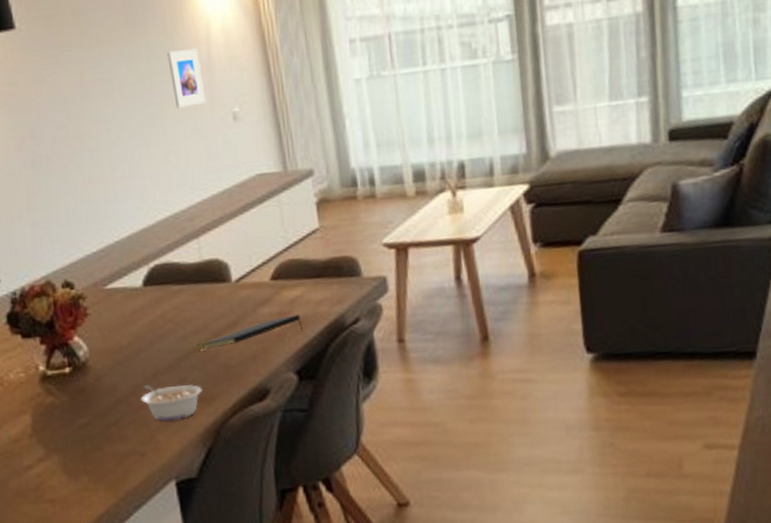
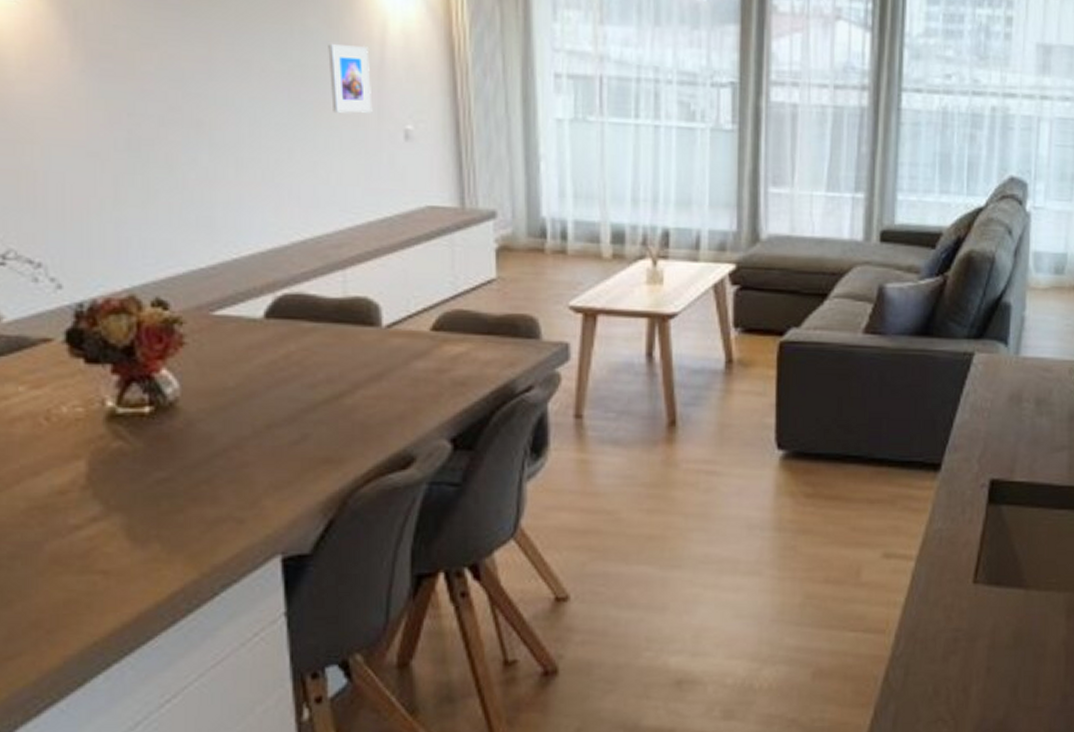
legume: present [141,384,202,422] -> none [246,436,329,484]
notepad: present [197,314,303,351] -> none [329,374,464,403]

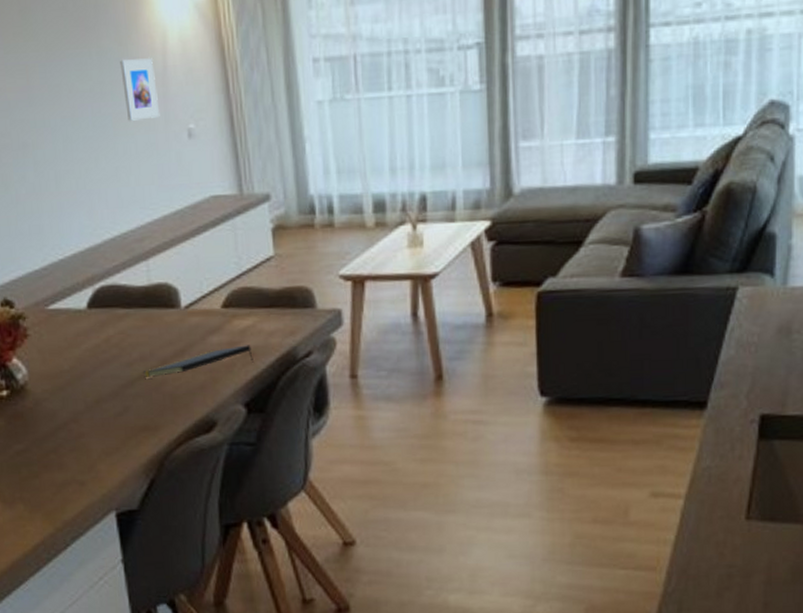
notepad: none [329,374,464,403] -> present [143,345,253,378]

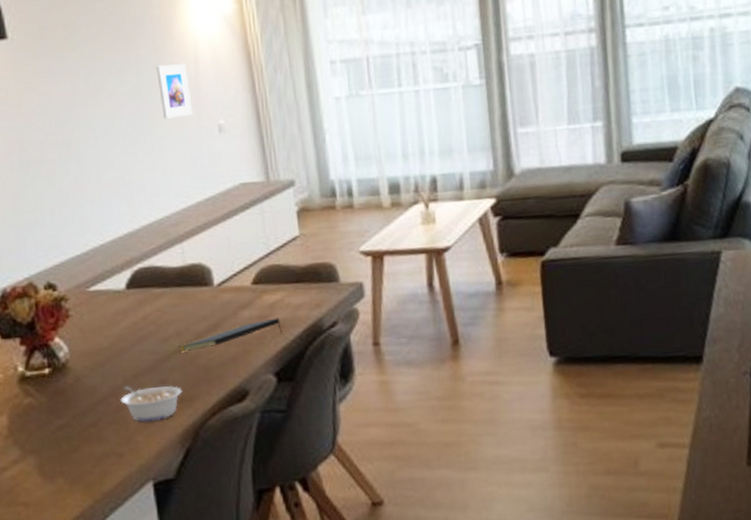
legume: none [82,411,147,451] -> present [120,385,182,423]

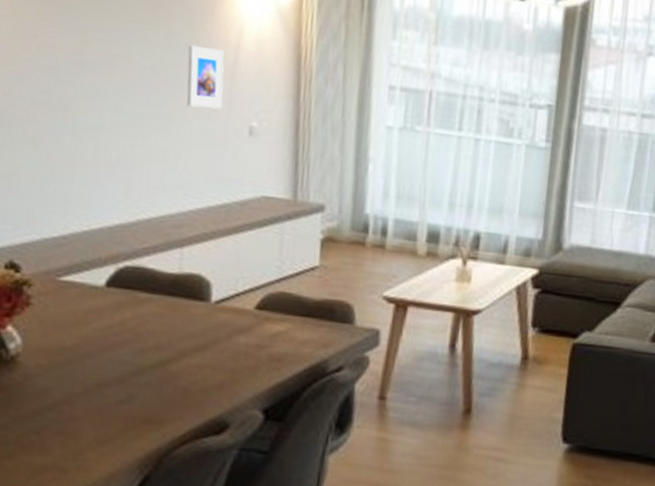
legume: present [120,385,182,423] -> none [75,394,152,440]
notepad: present [179,318,282,352] -> none [156,350,280,369]

